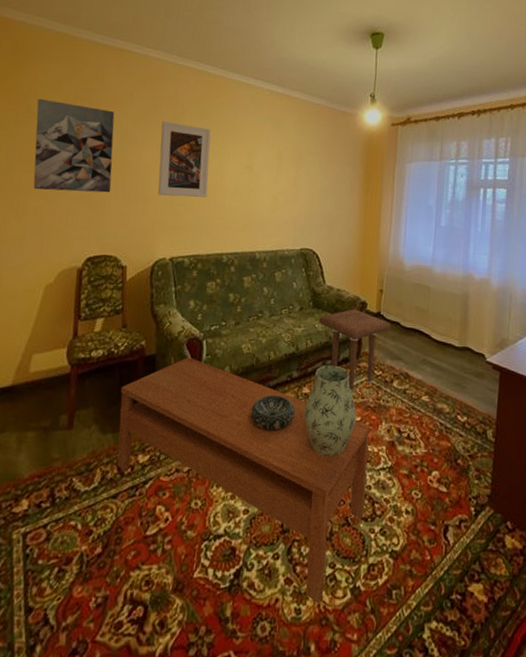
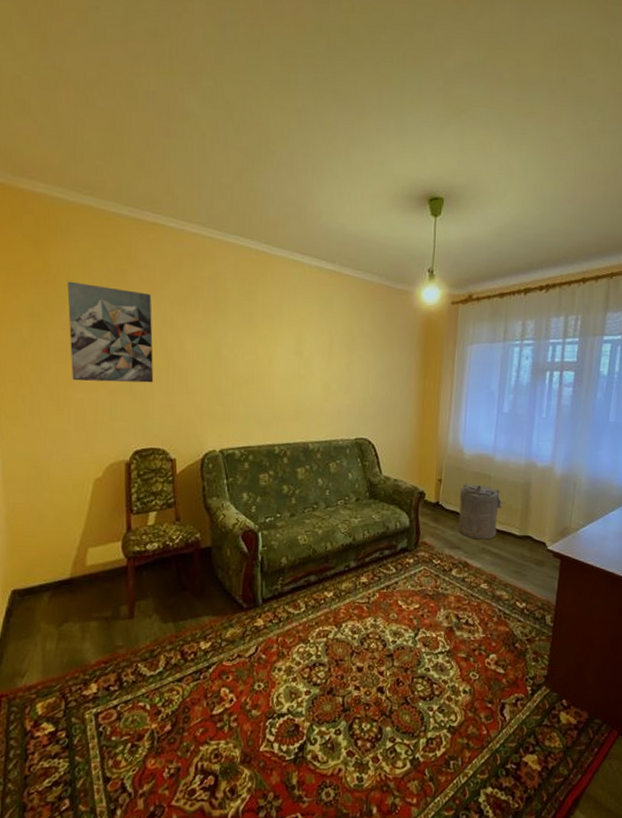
coffee table: present [117,357,370,604] -> none [178,549,428,773]
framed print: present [158,121,211,198] -> none [202,304,256,386]
decorative bowl: present [250,394,295,430] -> none [309,584,353,618]
vase: present [303,365,357,456] -> none [361,554,416,642]
side table: present [318,309,391,392] -> none [375,499,450,580]
laundry hamper: none [399,294,445,351] -> present [458,483,505,540]

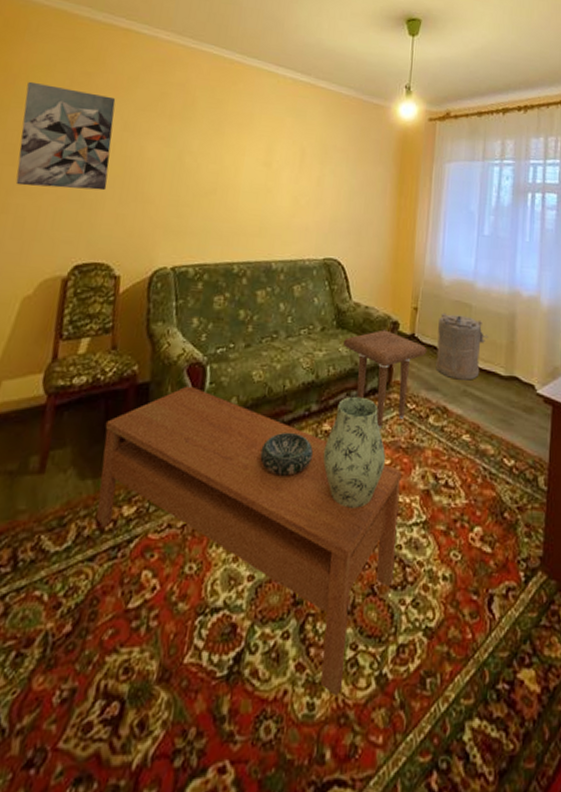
coffee table: none [178,549,428,773] -> present [96,386,401,697]
decorative bowl: none [309,584,353,618] -> present [260,432,313,476]
vase: none [361,554,416,642] -> present [322,396,386,508]
side table: none [375,499,450,580] -> present [342,330,427,429]

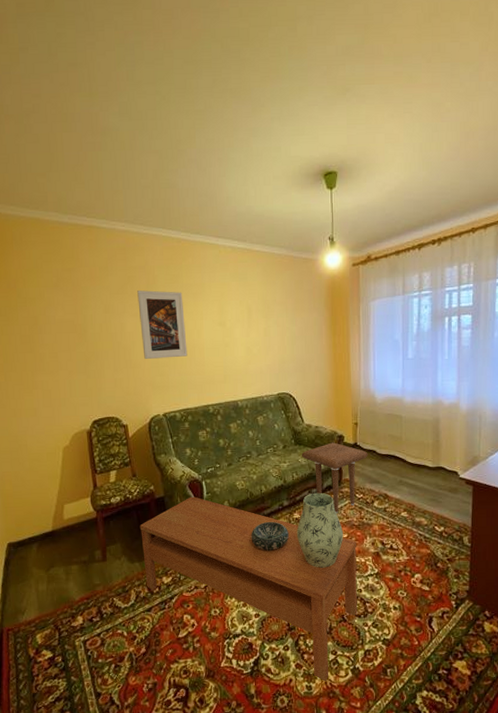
wall art: present [15,81,116,191] -> none [25,283,103,367]
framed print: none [161,110,225,198] -> present [137,290,188,359]
laundry hamper: present [436,312,488,380] -> none [376,424,417,474]

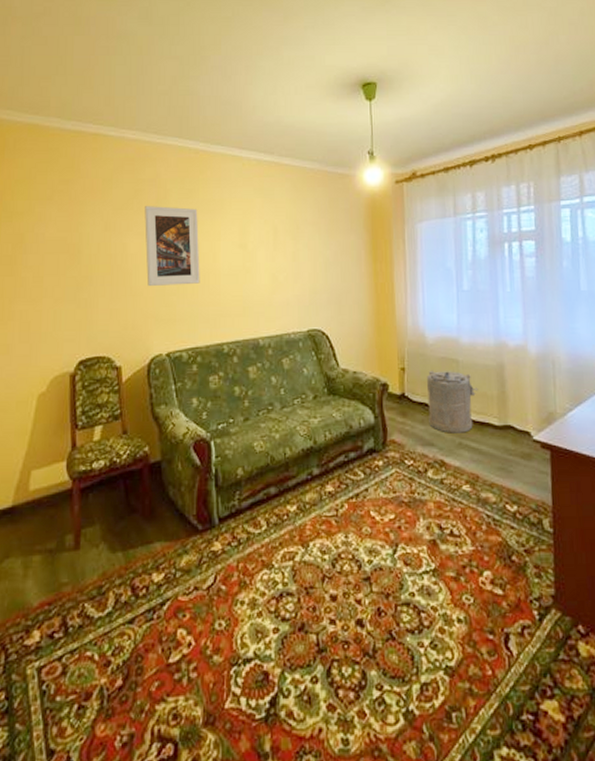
coffee table: present [139,496,357,682] -> none [126,461,410,733]
decorative bowl: present [251,521,289,551] -> none [270,496,319,536]
vase: present [296,492,344,568] -> none [329,457,390,562]
side table: present [301,442,368,514] -> none [335,392,419,486]
laundry hamper: none [376,424,417,474] -> present [427,370,478,433]

